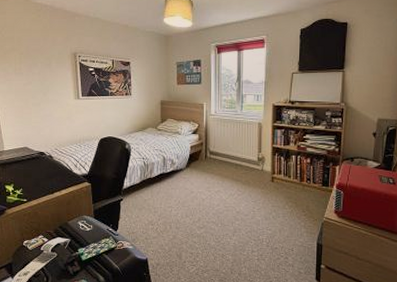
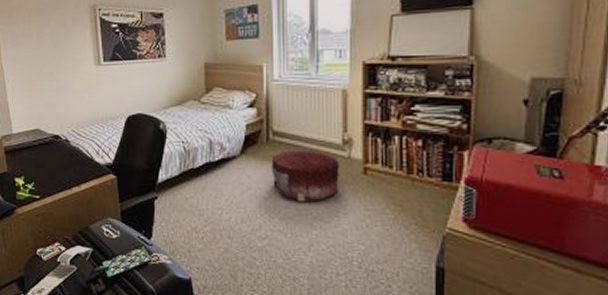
pouf: none [208,165,255,202] -> present [271,150,339,202]

